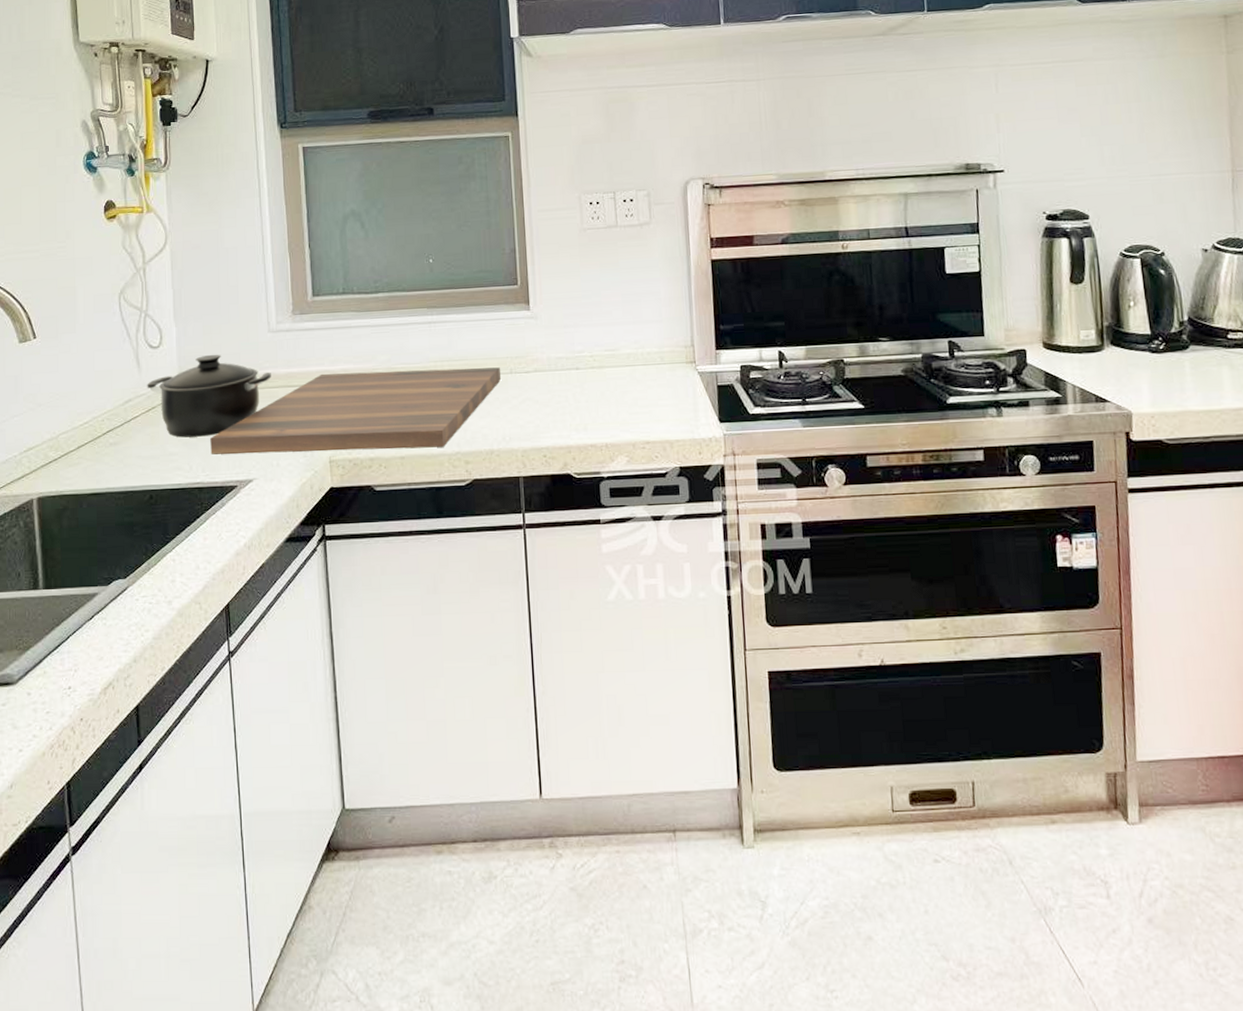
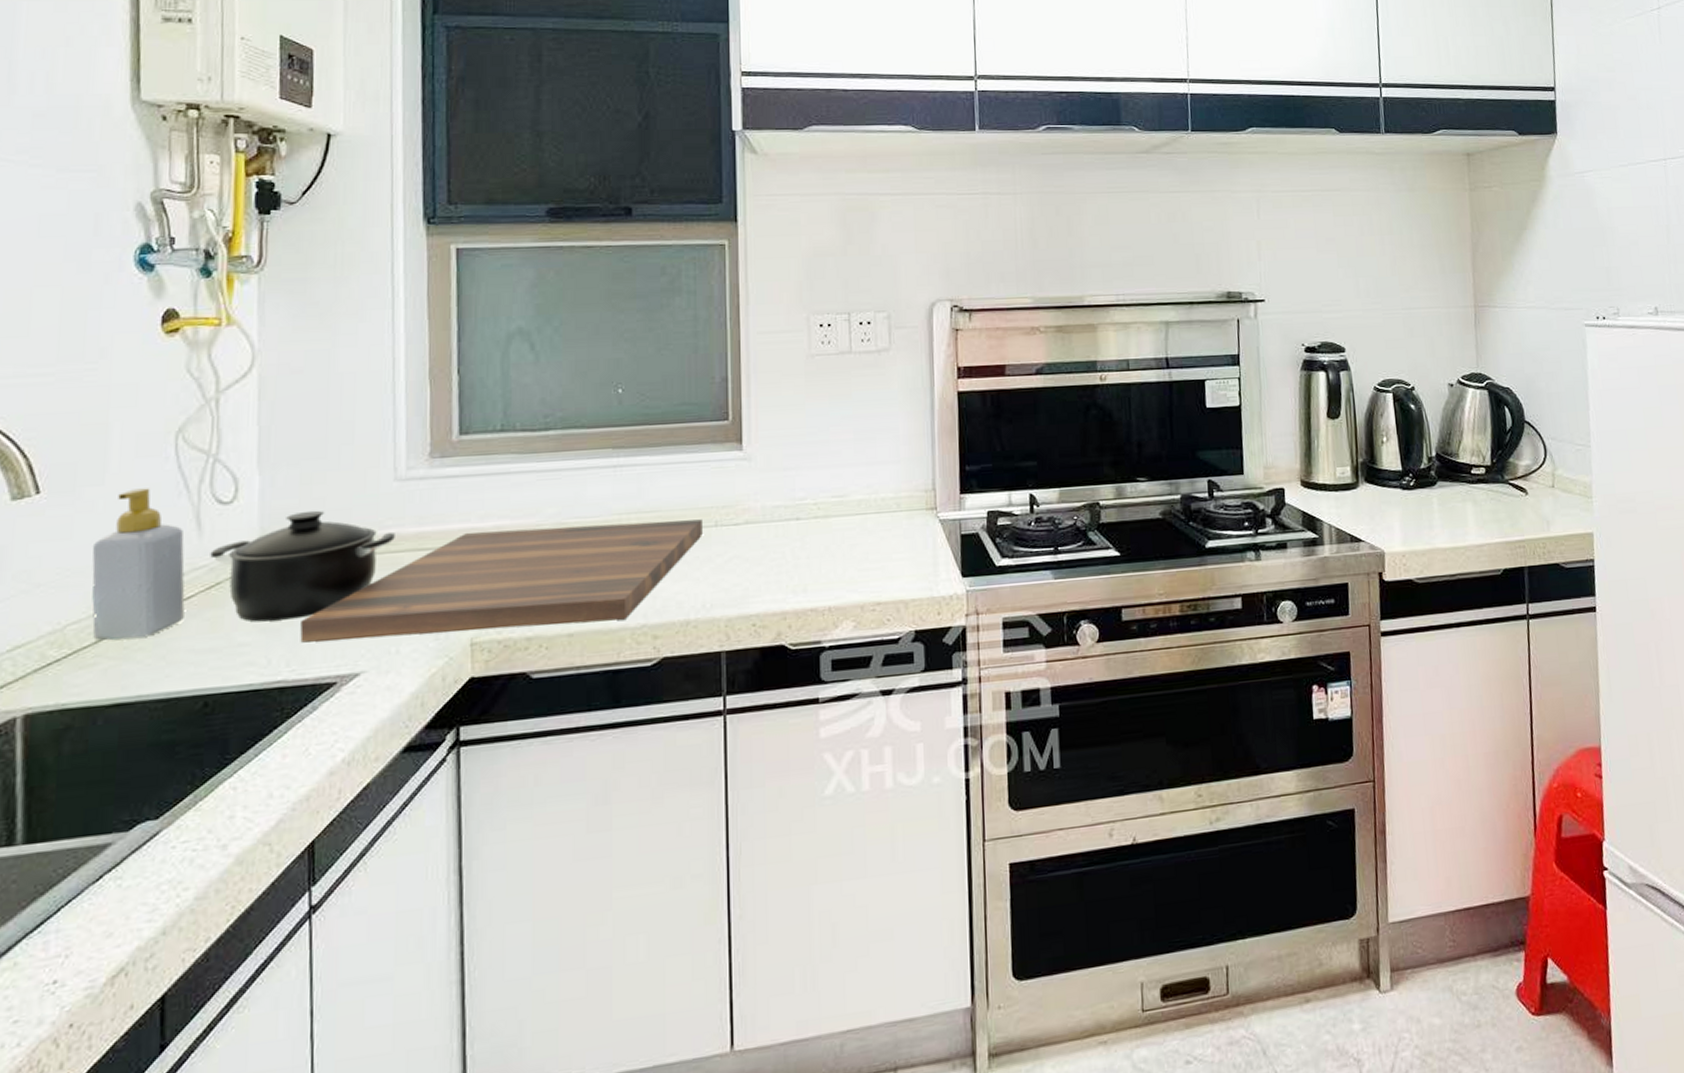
soap bottle: none [71,335,133,447] -> present [92,488,185,641]

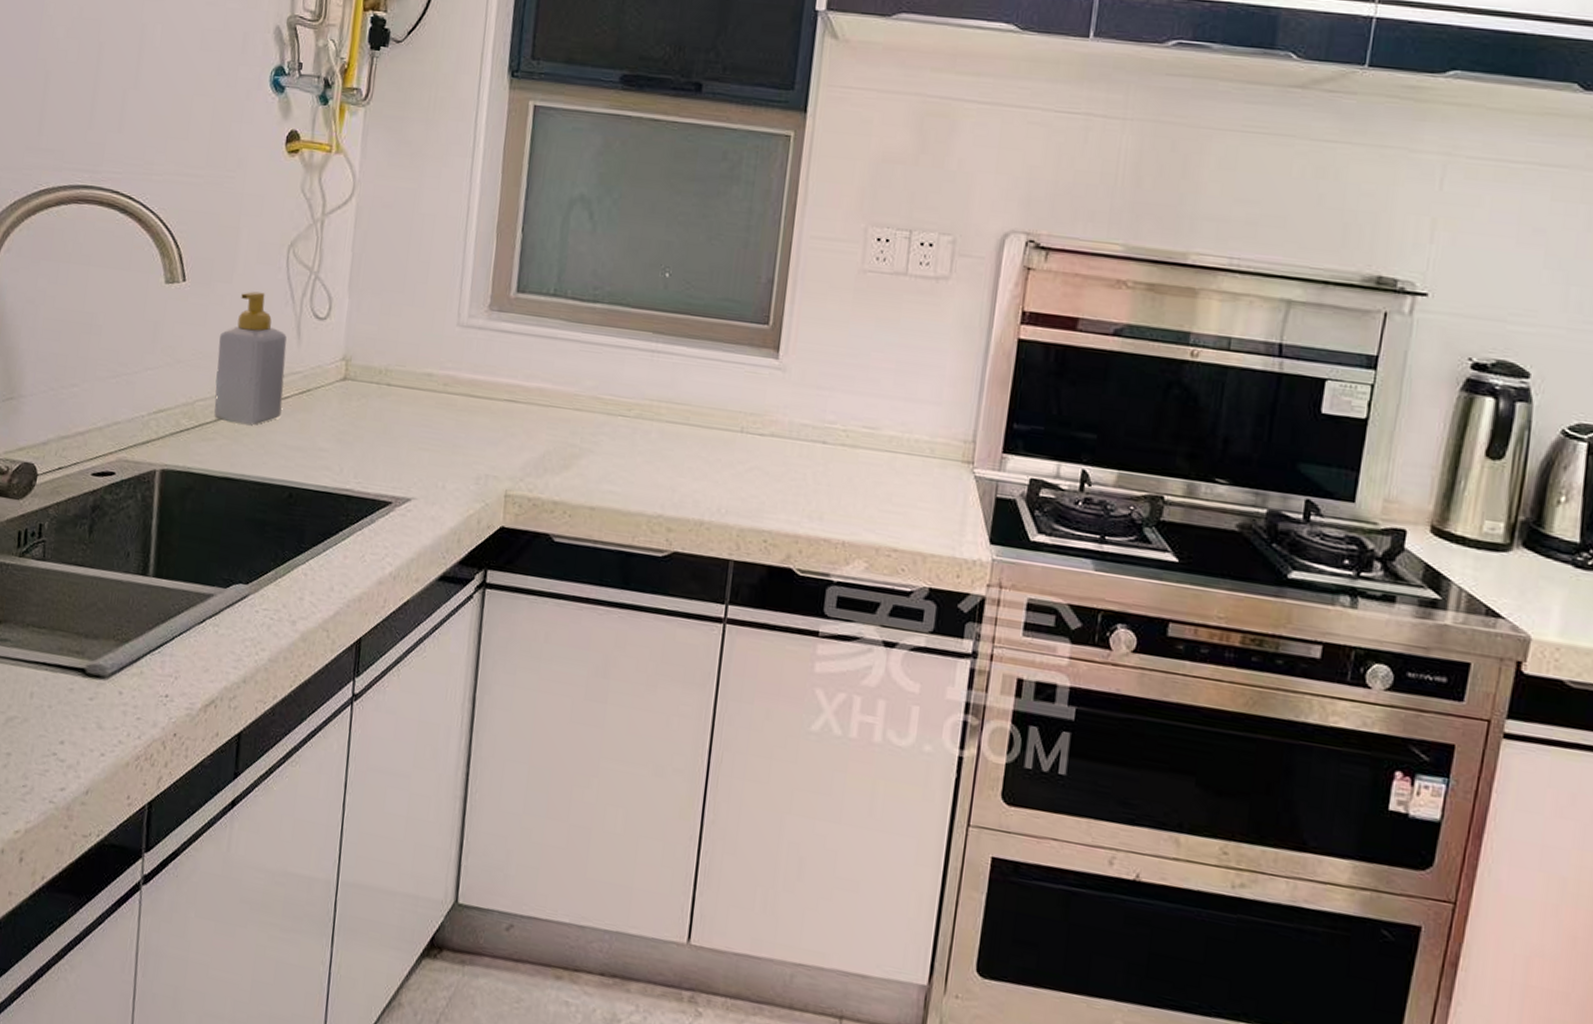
saucepan: present [210,510,395,622] -> none [305,339,453,437]
cutting board: present [300,519,702,643] -> none [367,388,729,506]

